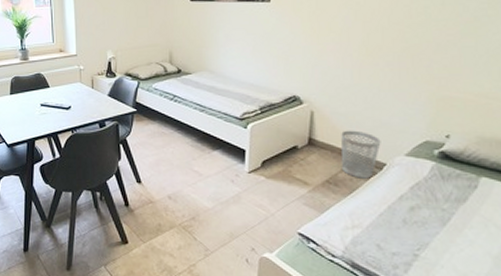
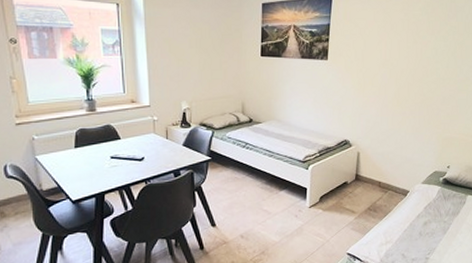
wastebasket: present [340,130,381,179] -> none [378,166,406,204]

